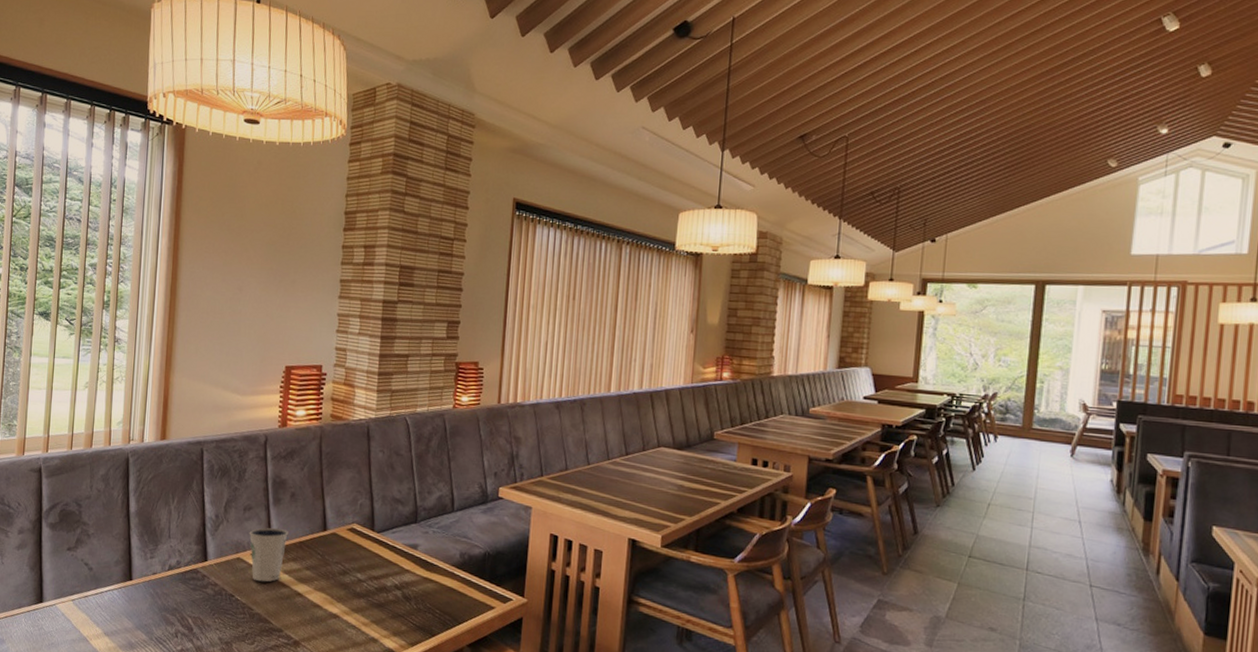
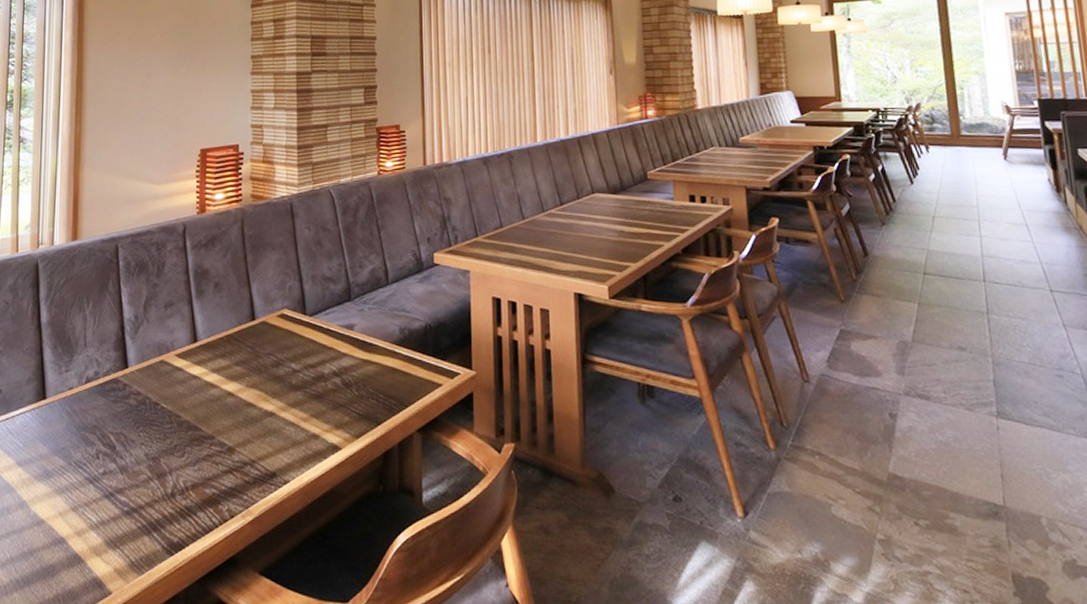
dixie cup: present [249,527,288,582] -> none [171,322,214,385]

